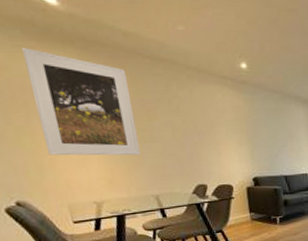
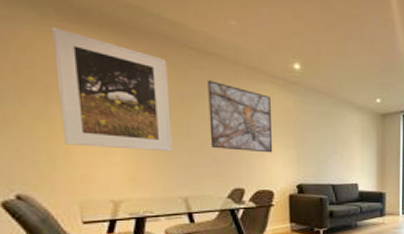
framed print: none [164,86,229,151] -> present [208,80,273,153]

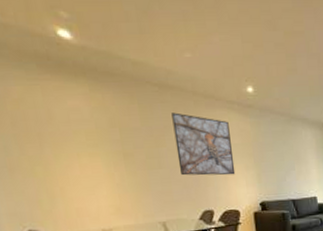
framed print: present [51,26,172,152] -> none [36,79,148,184]

